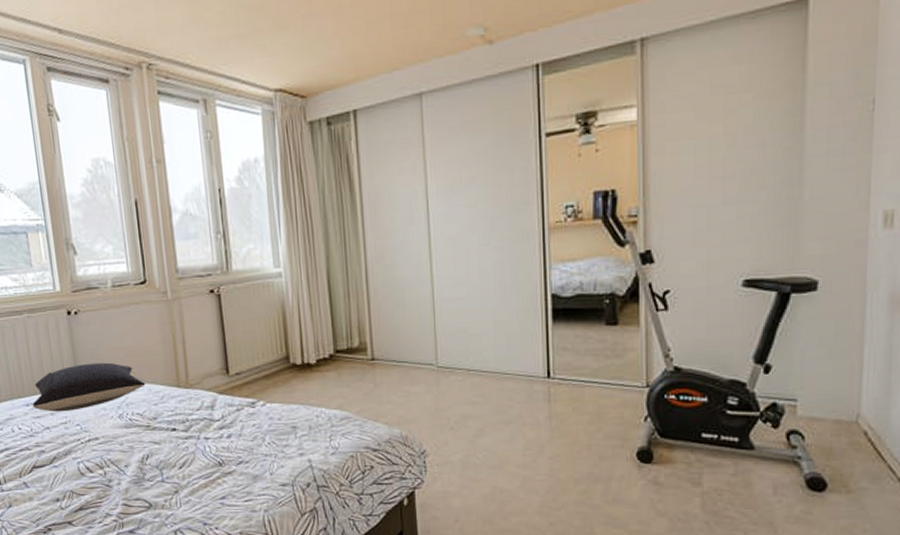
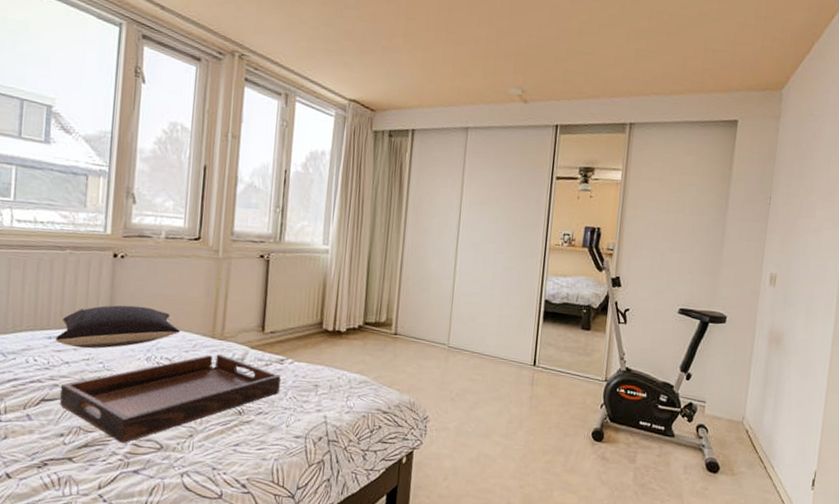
serving tray: none [46,404,256,504] -> present [59,354,281,444]

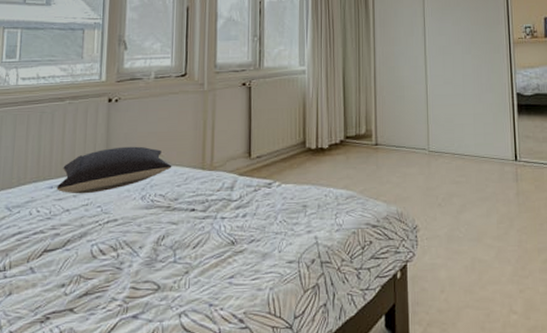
serving tray: present [59,354,281,444] -> none [61,185,270,288]

